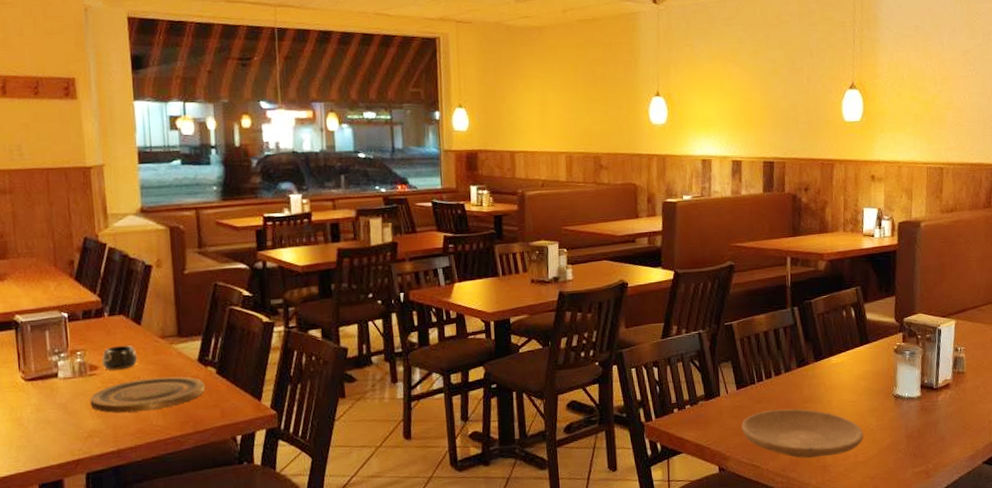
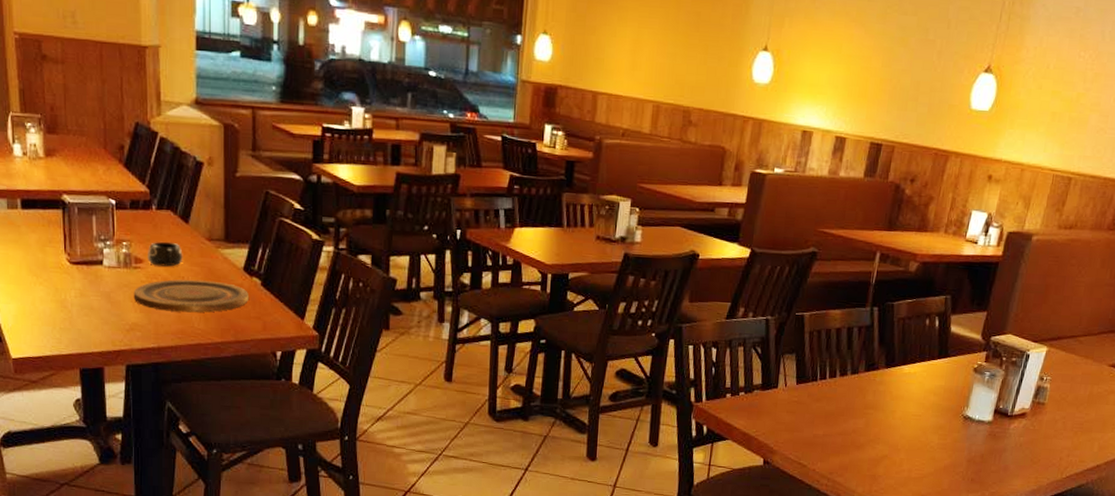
plate: present [741,409,864,458] -> none [794,410,923,467]

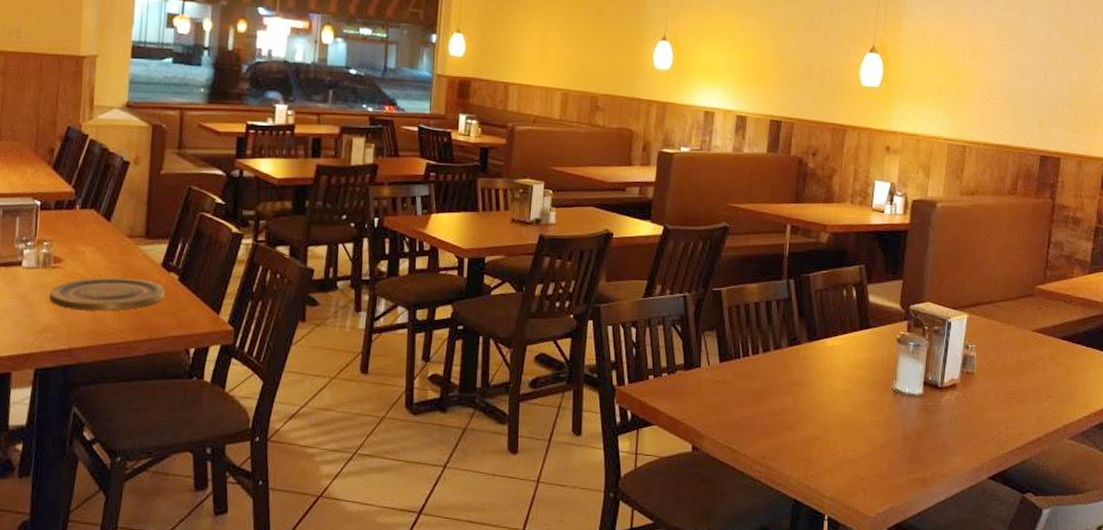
mug: present [147,241,183,267] -> none [66,240,103,265]

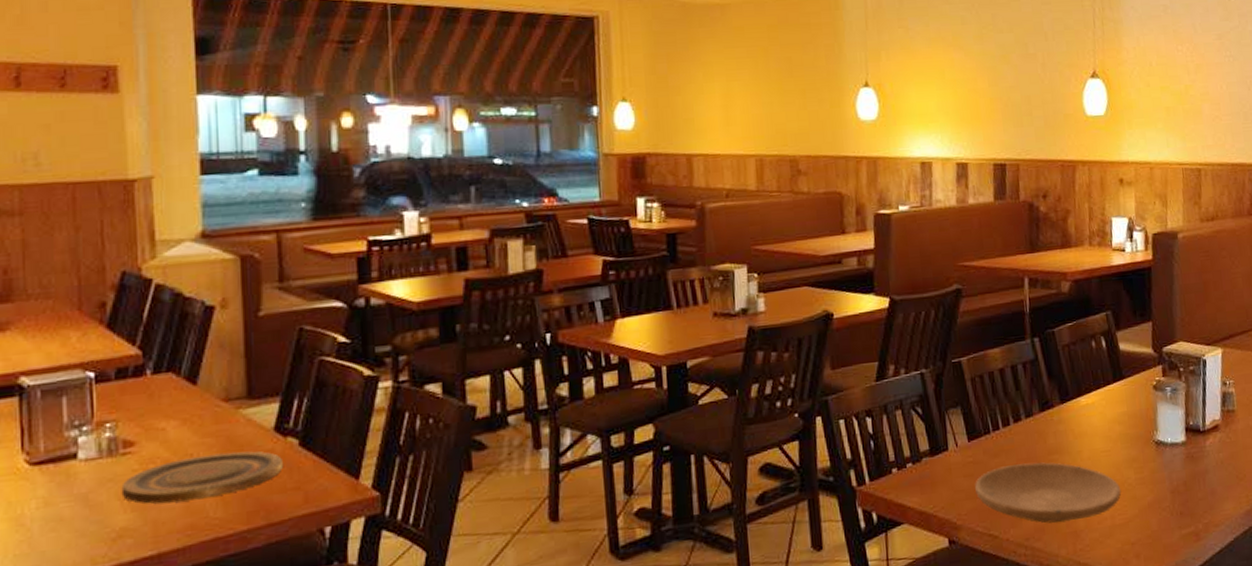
plate: none [721,389,856,449] -> present [975,462,1122,523]

